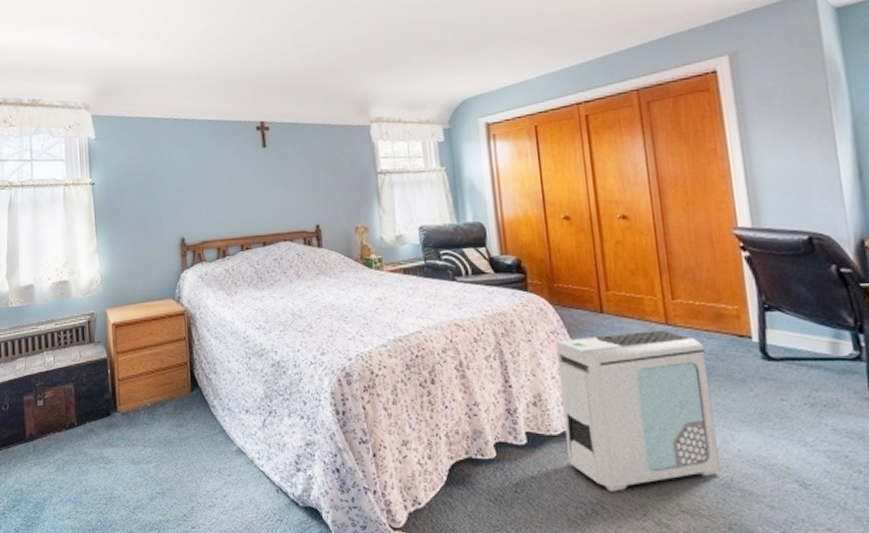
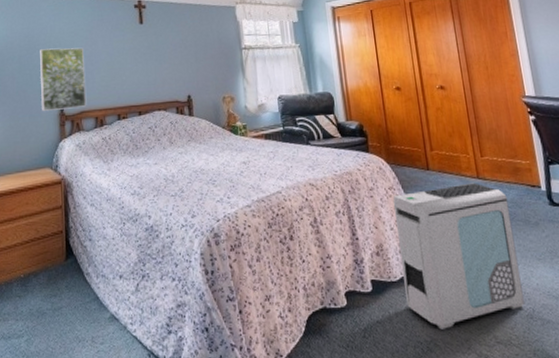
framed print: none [159,174,209,242] -> present [40,47,87,112]

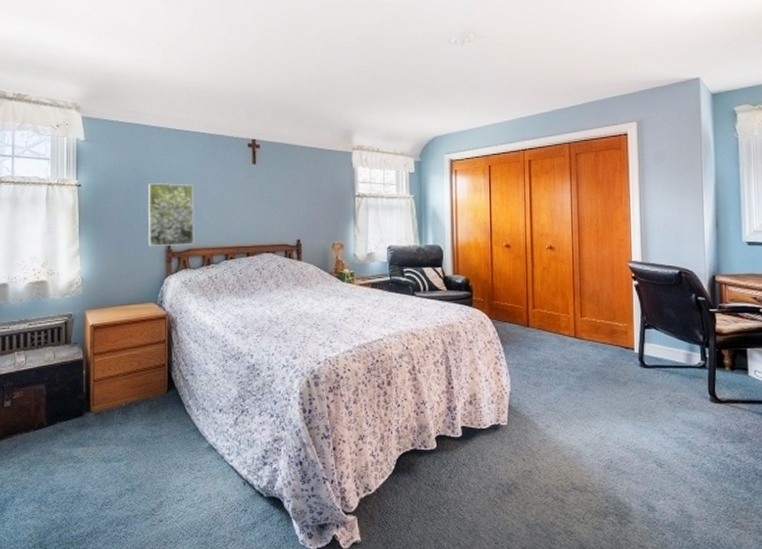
air purifier: present [393,182,525,330] -> none [490,341,604,474]

